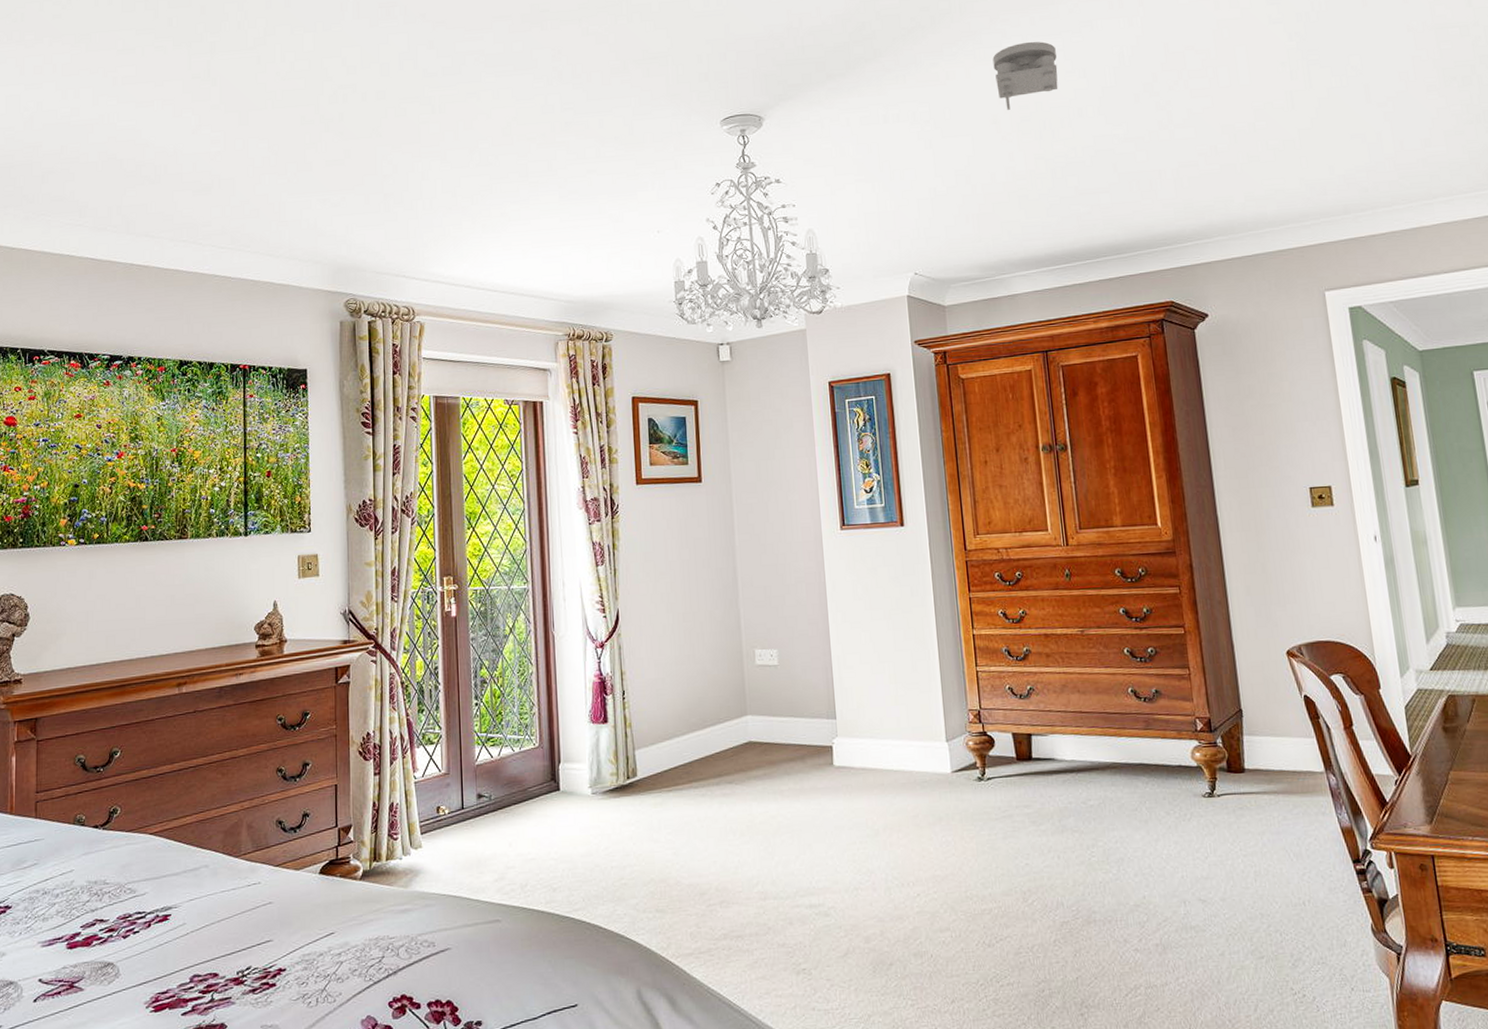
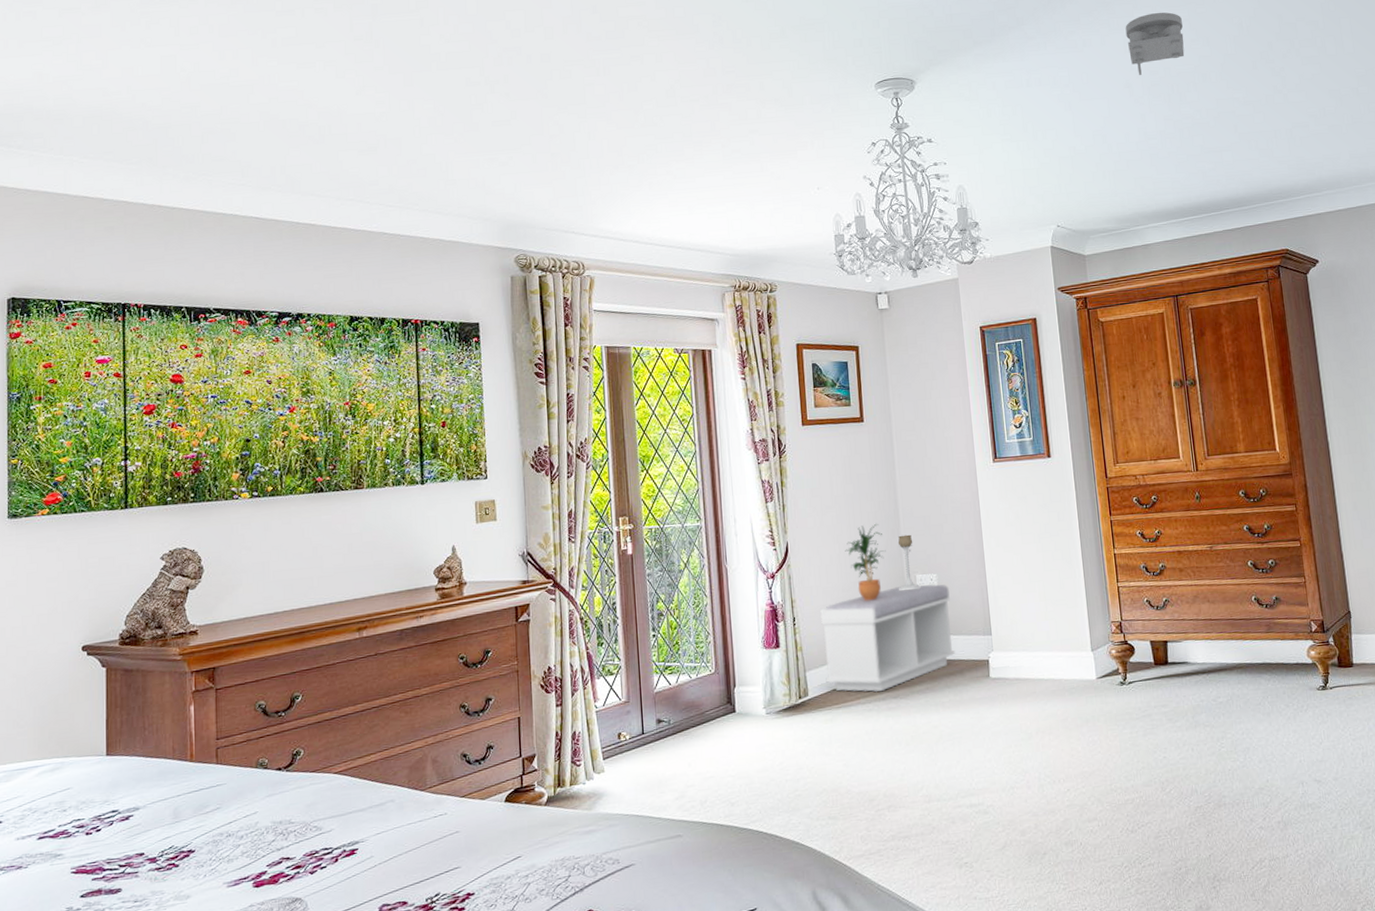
bench: none [651,660,797,775] -> present [820,584,956,692]
potted plant: none [679,592,723,676] -> present [845,523,886,601]
candle holder: none [735,605,760,667] -> present [898,534,921,591]

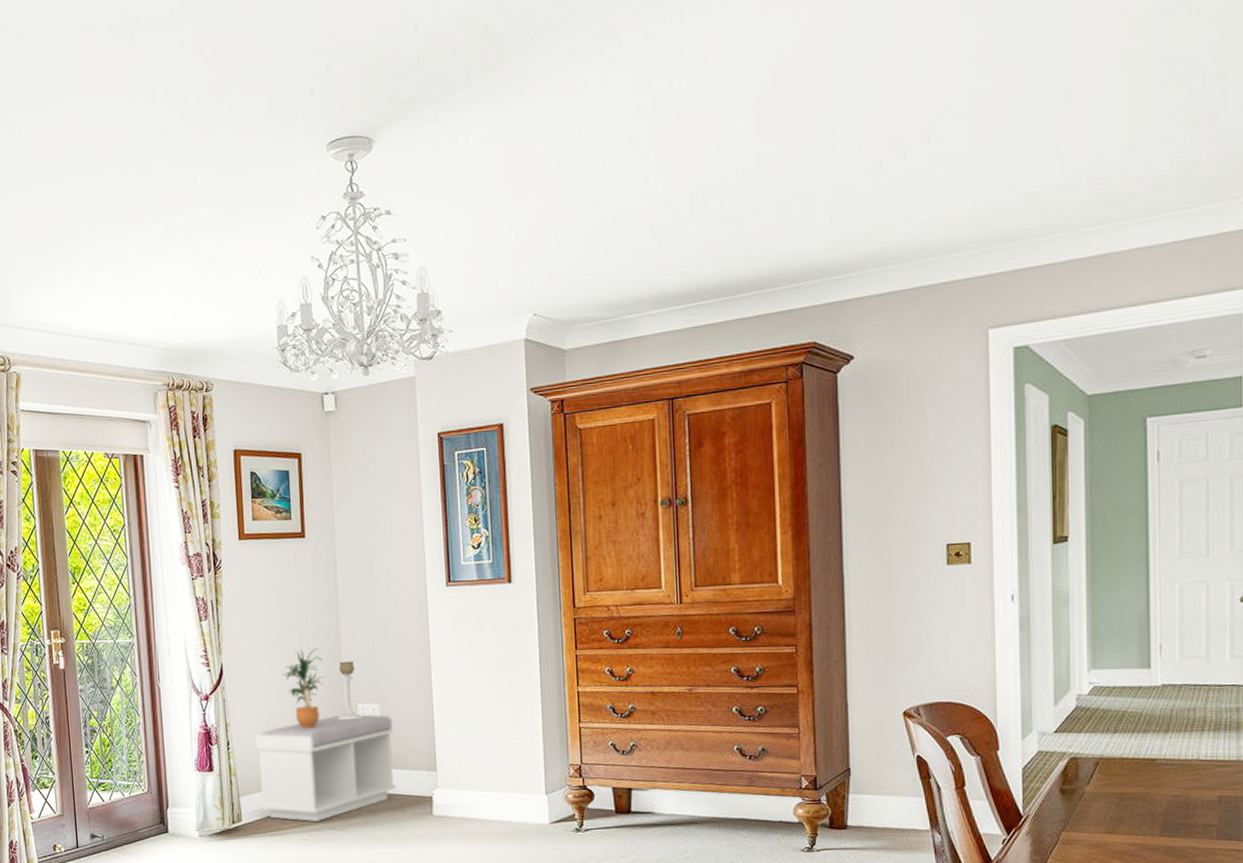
smoke detector: present [1125,12,1185,75] -> none [632,40,706,124]

